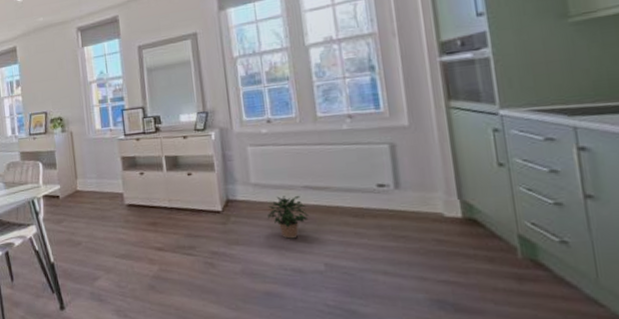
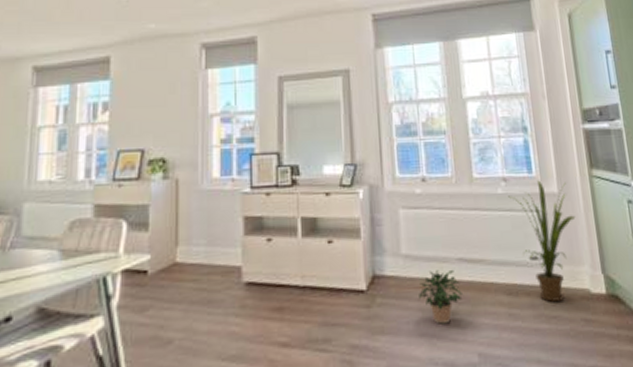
house plant: none [354,115,429,223] -> present [508,180,576,302]

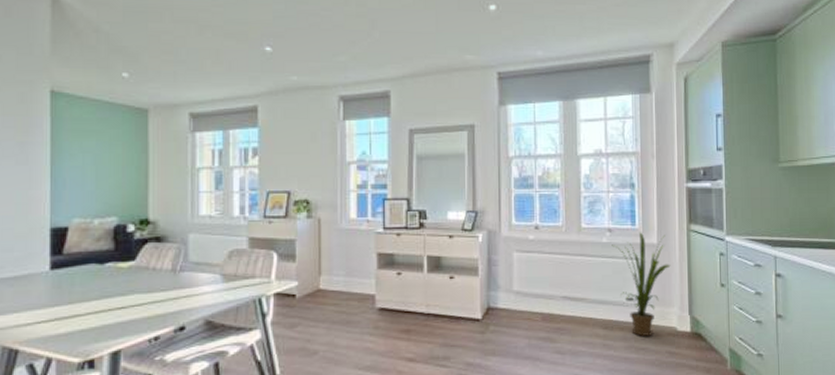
potted plant: present [419,270,463,324] -> none [527,305,564,350]

